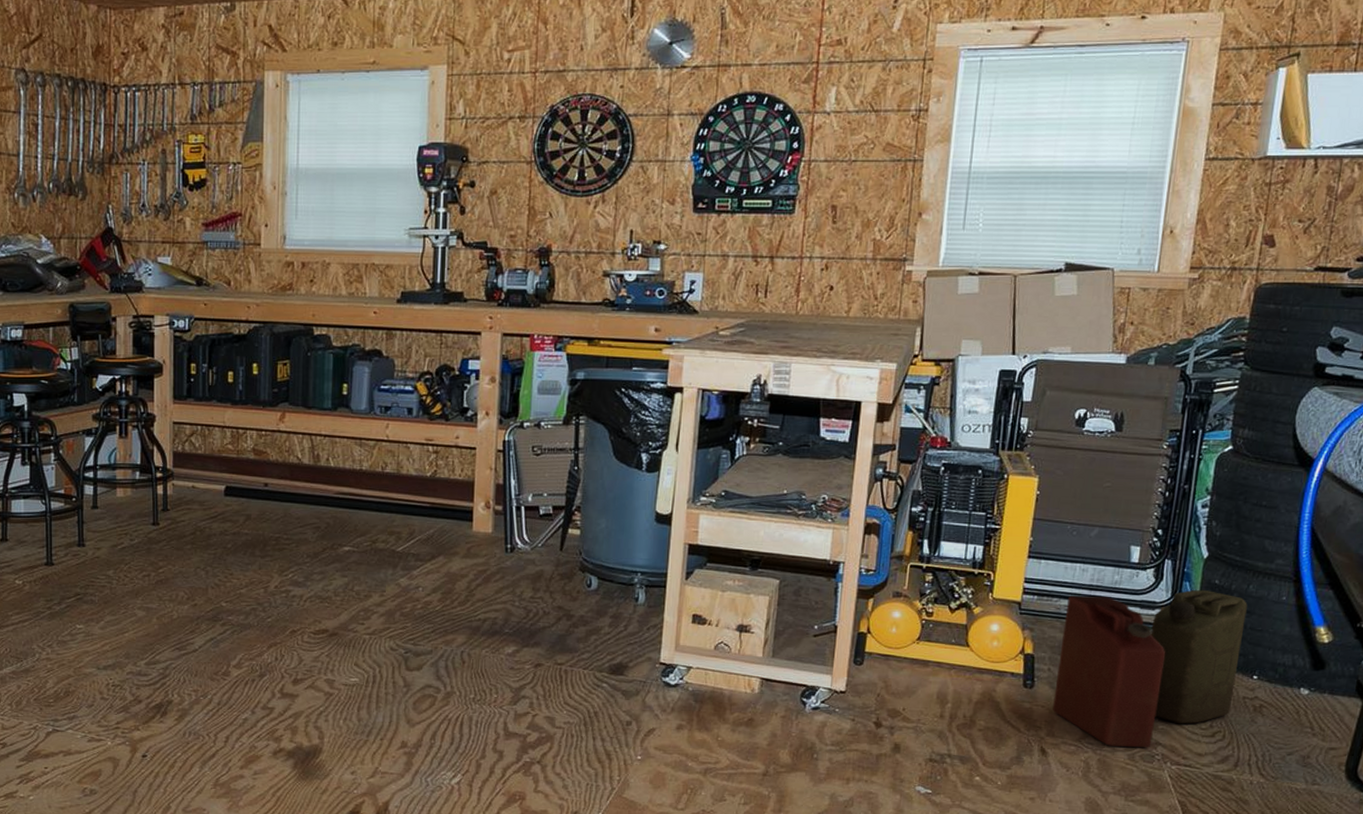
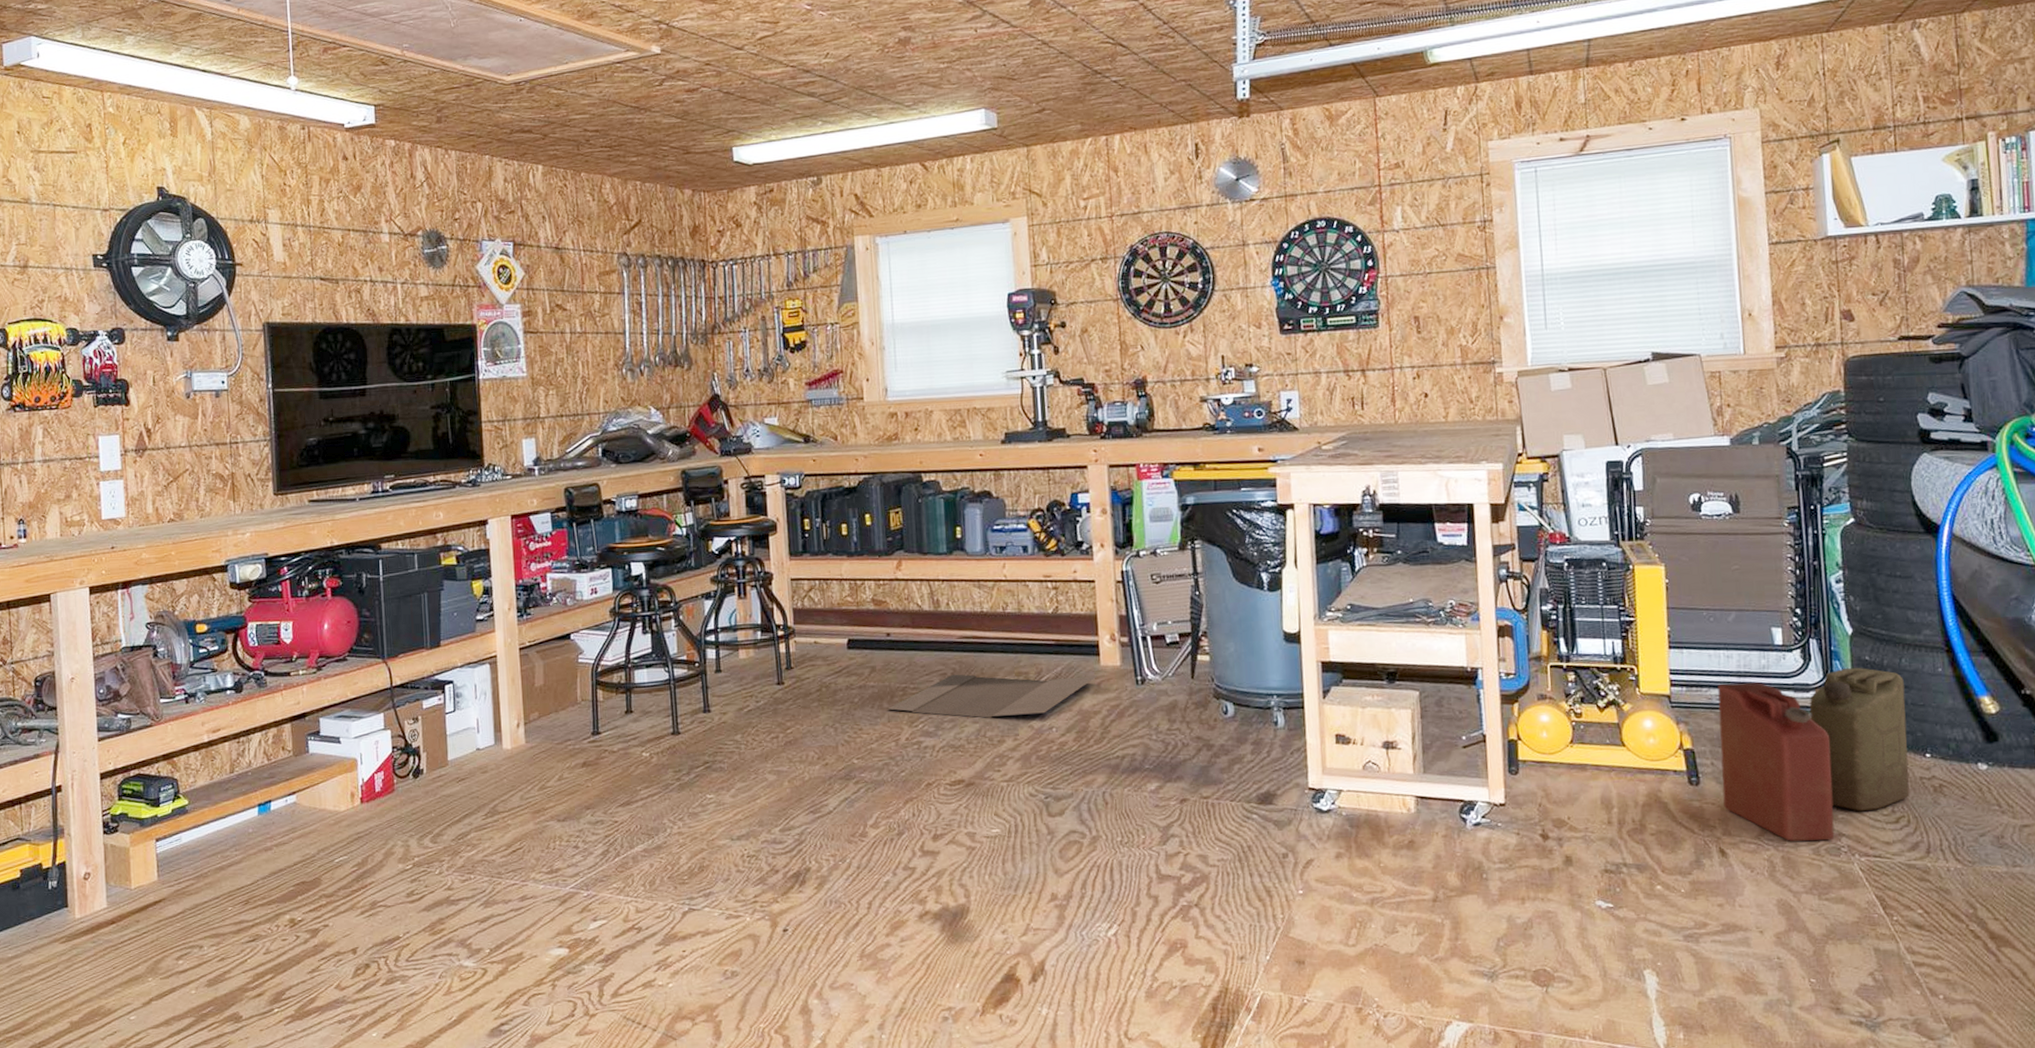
floor mat: none [259,528,468,573] -> present [888,674,1097,718]

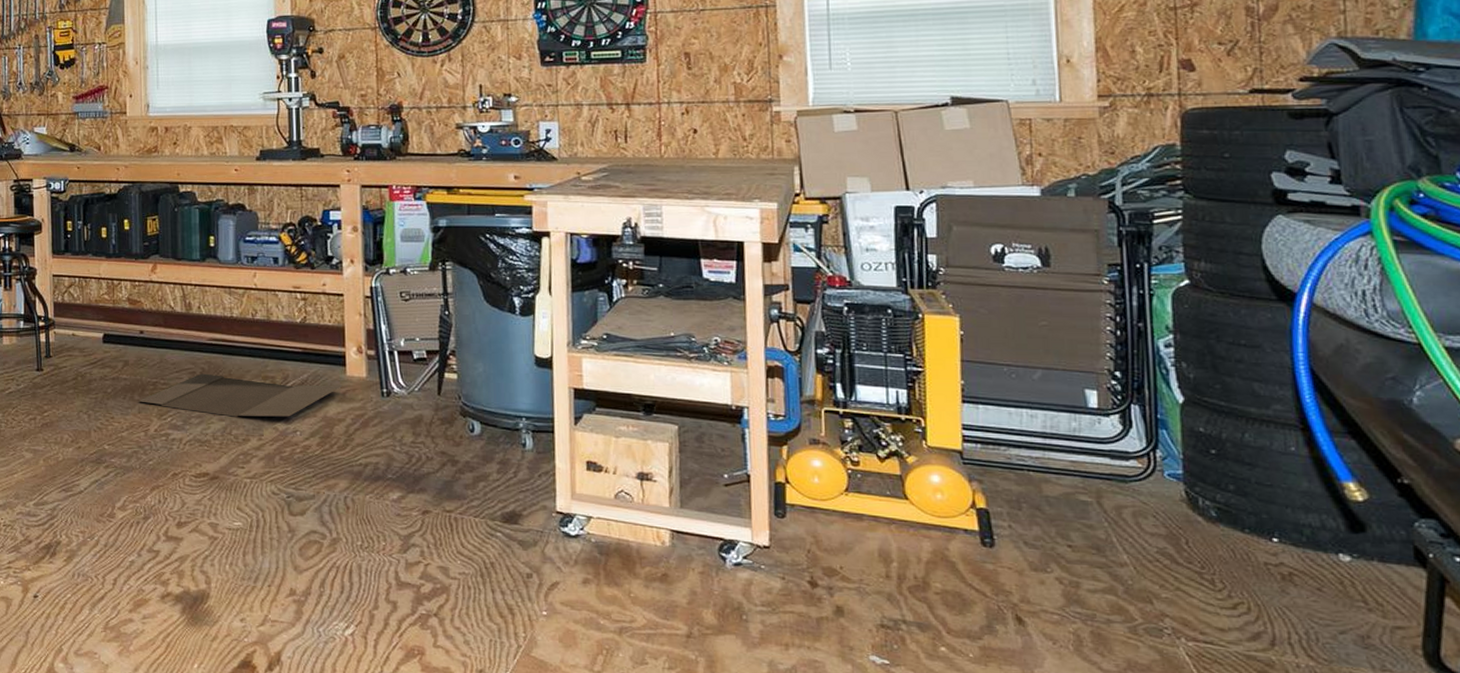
jerry can: present [1718,682,1835,841] -> none [1018,443,1156,620]
fuel can: present [1809,668,1910,812] -> none [1128,439,1251,594]

